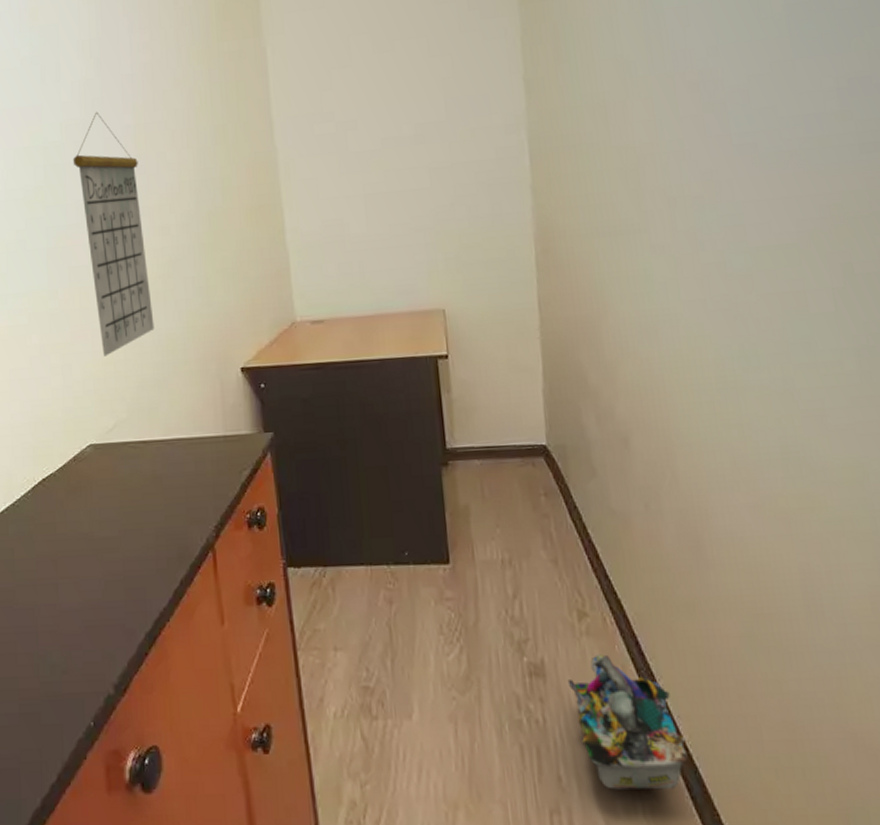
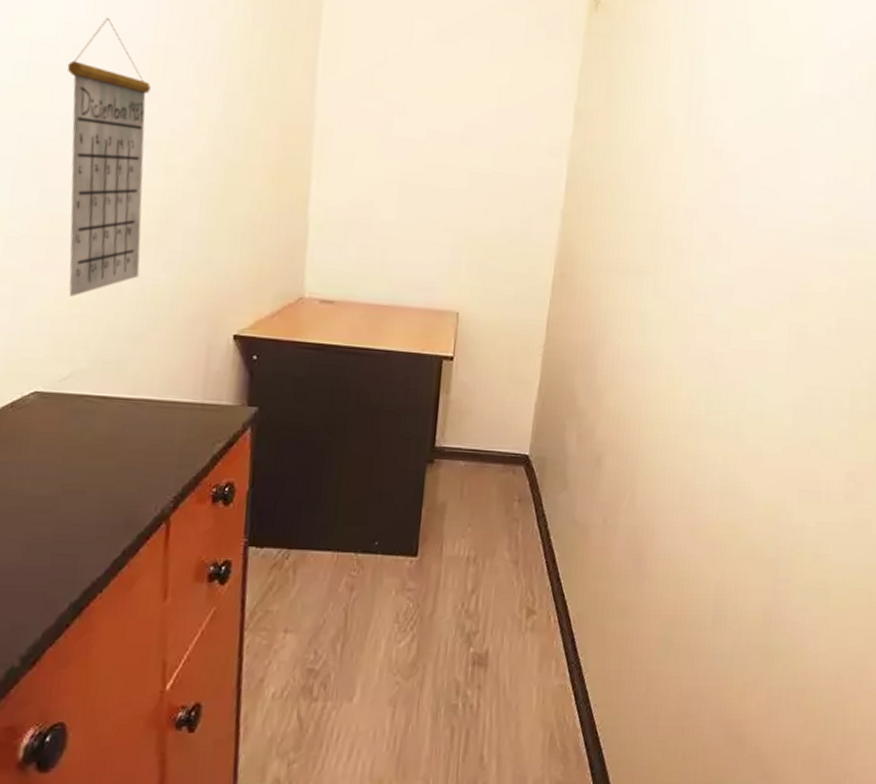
waste bin: present [567,654,688,790] -> none [505,648,598,768]

